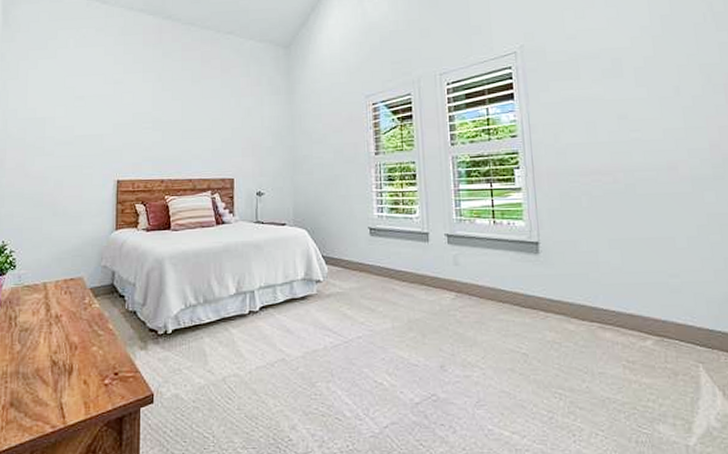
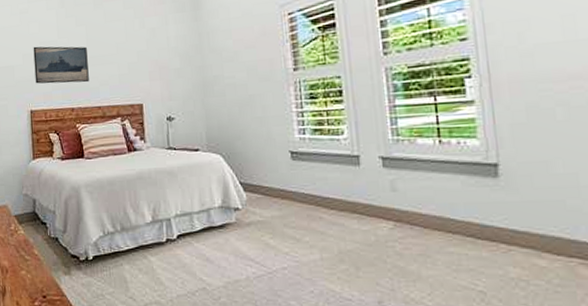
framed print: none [125,116,182,155] -> present [33,46,89,84]

